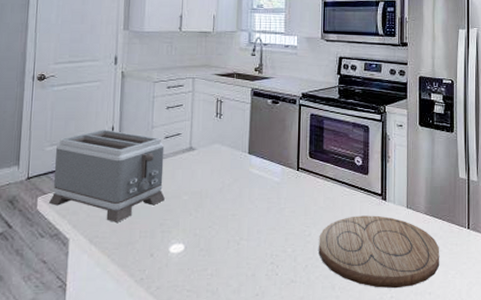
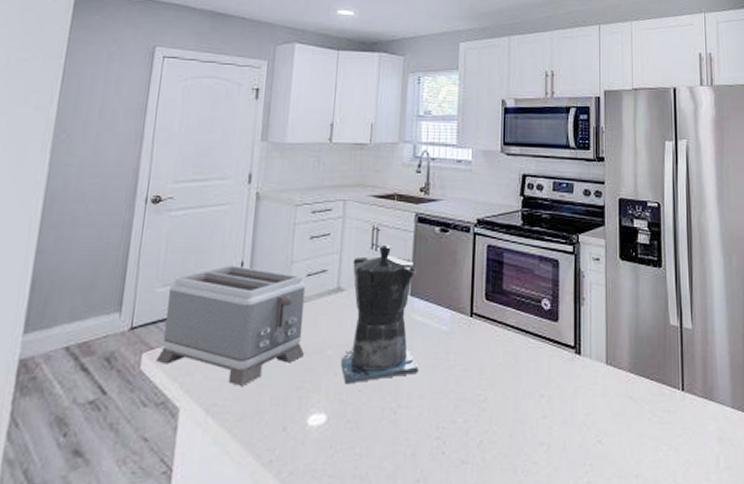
coffee maker: none [194,114,256,222] -> present [340,246,419,385]
cutting board: present [319,215,440,289] -> none [497,374,649,471]

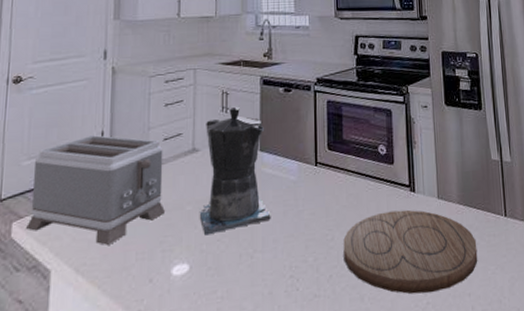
cutting board: none [497,374,649,471] -> present [343,209,478,295]

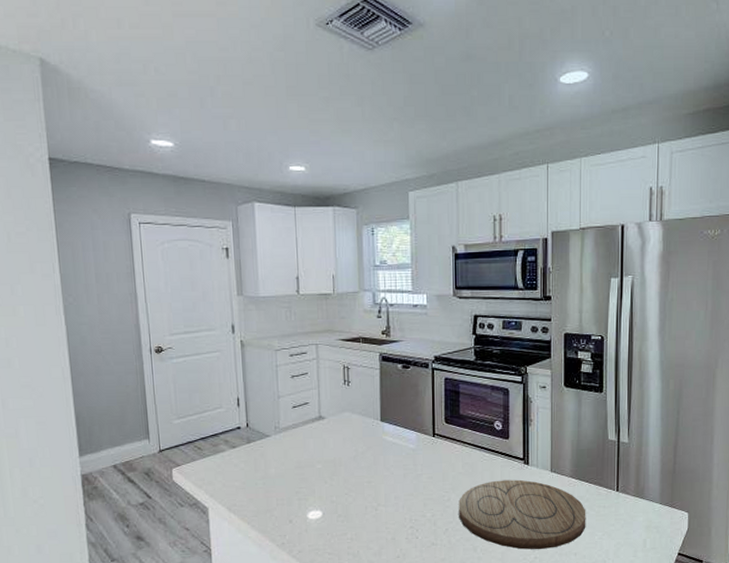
toaster: present [26,135,166,245] -> none [184,401,299,491]
coffee maker: present [199,107,271,236] -> none [328,381,392,490]

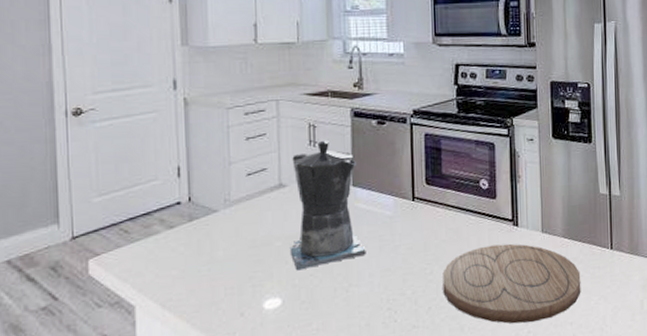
coffee maker: none [328,381,392,490] -> present [289,141,366,271]

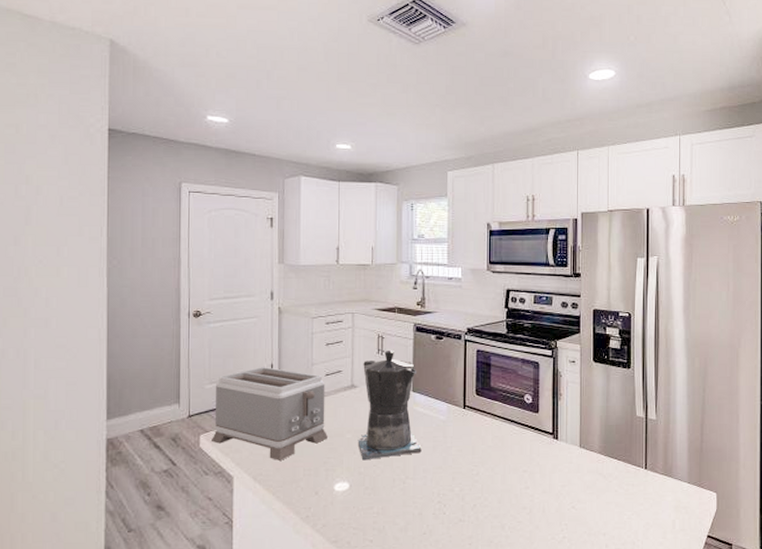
toaster: none [104,170,254,281] -> present [212,367,329,461]
cutting board: present [442,243,581,324] -> none [487,454,615,529]

